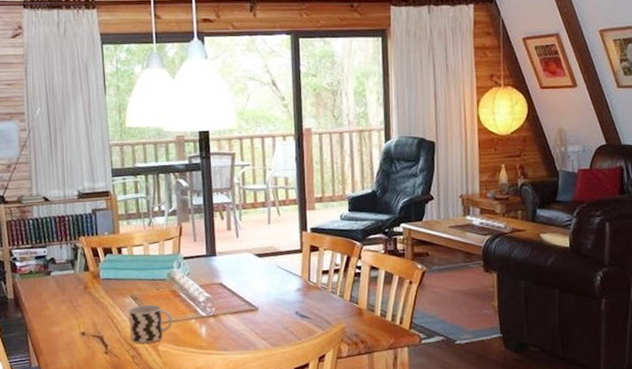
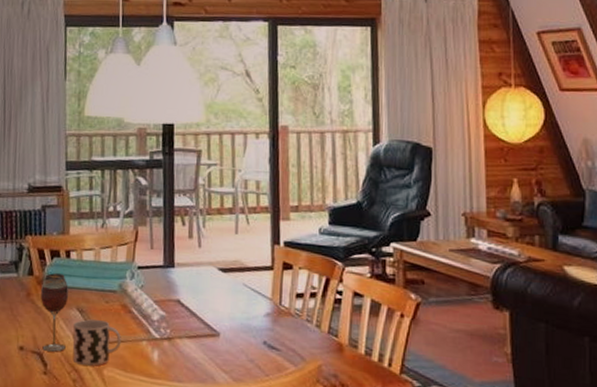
wineglass: none [96,268,123,334] -> present [40,273,69,352]

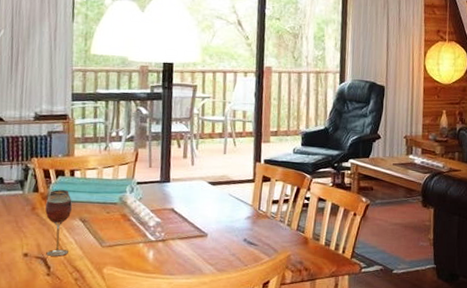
cup: present [72,319,121,367] -> none [75,227,120,267]

